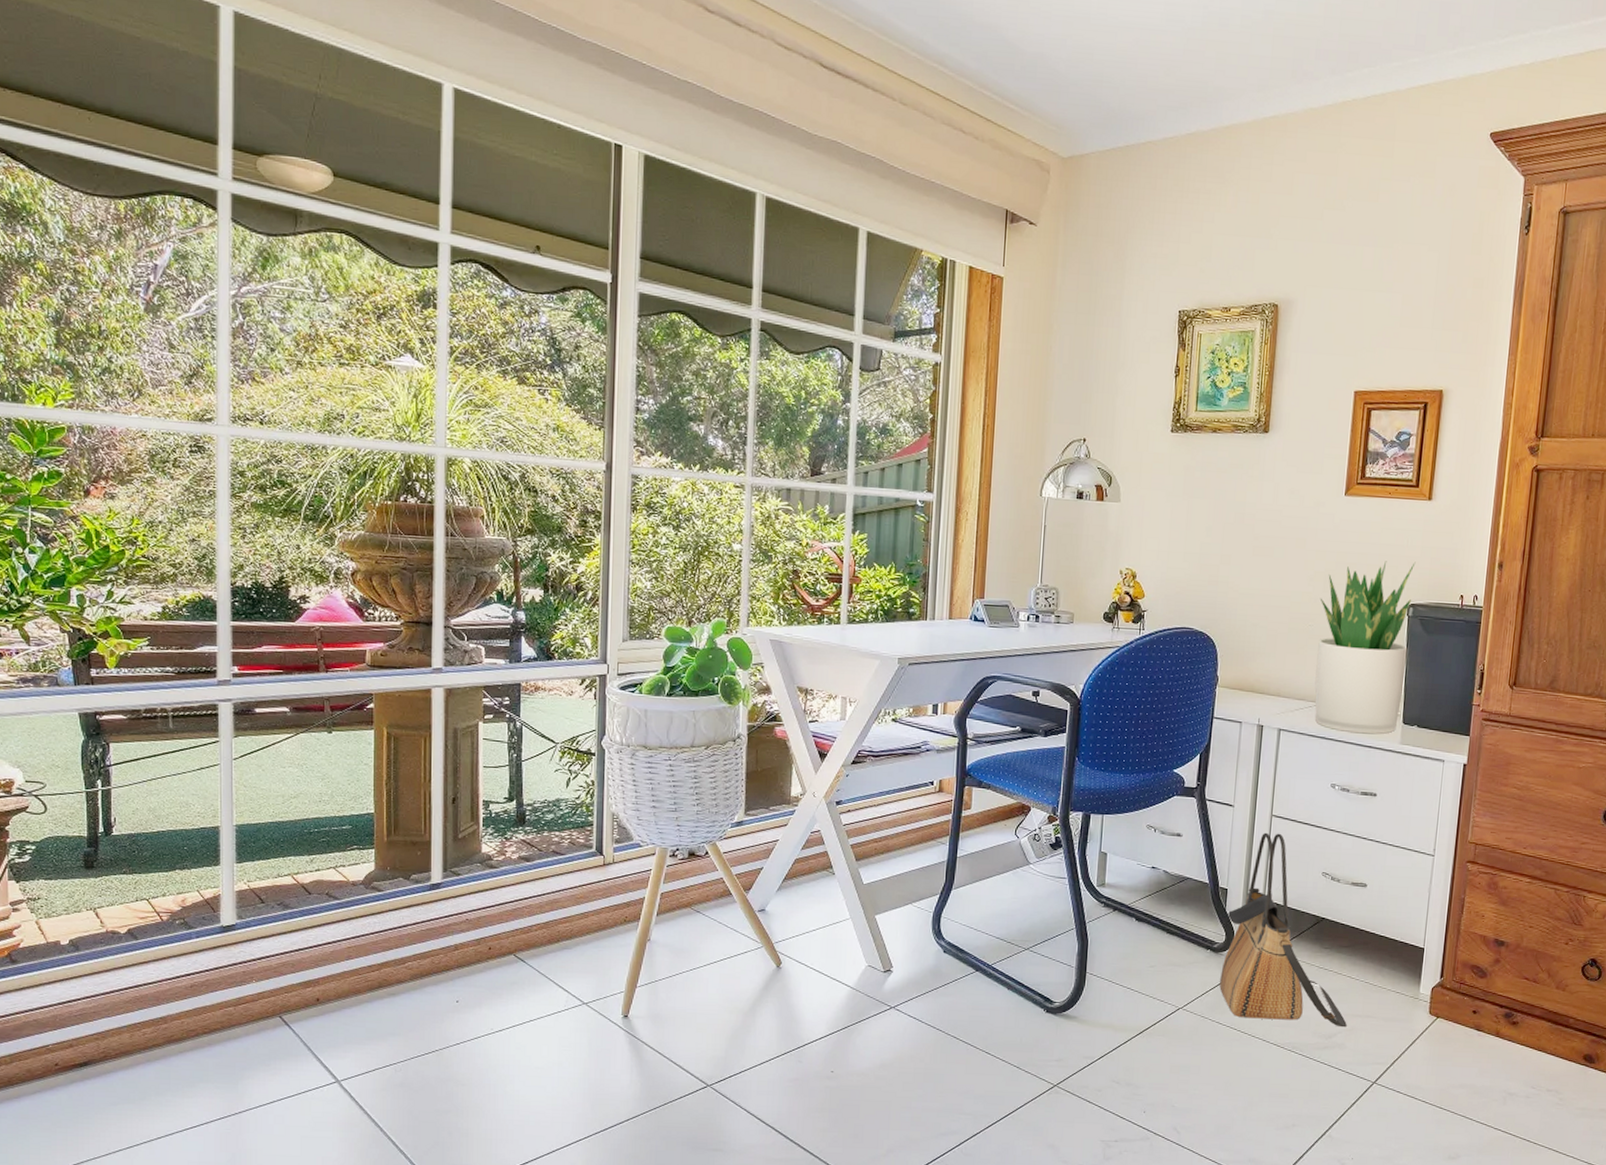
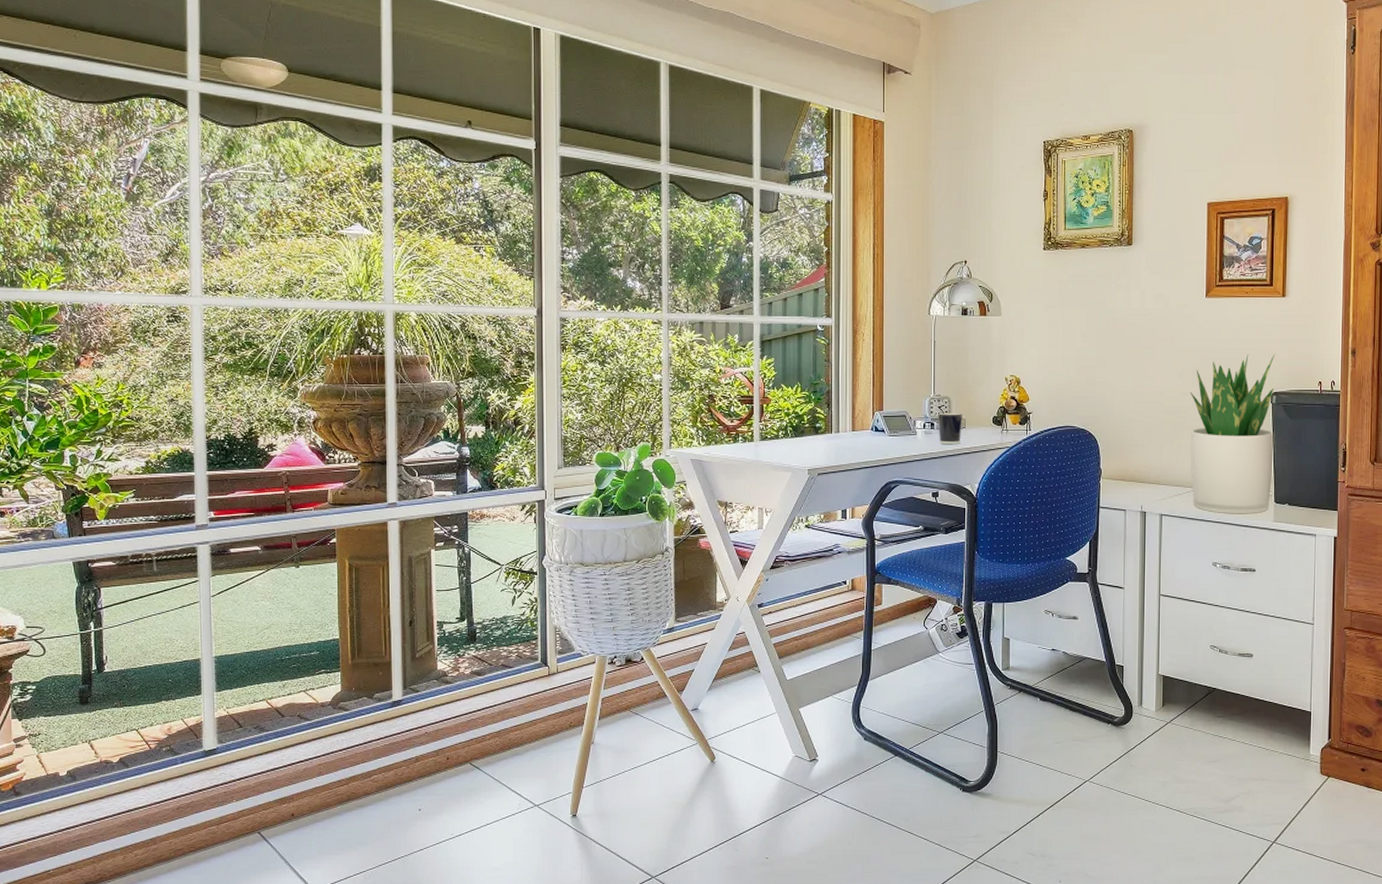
mug: none [1043,604,1071,640] -> present [937,412,962,444]
tote bag: present [1220,832,1347,1028] -> none [1122,611,1244,791]

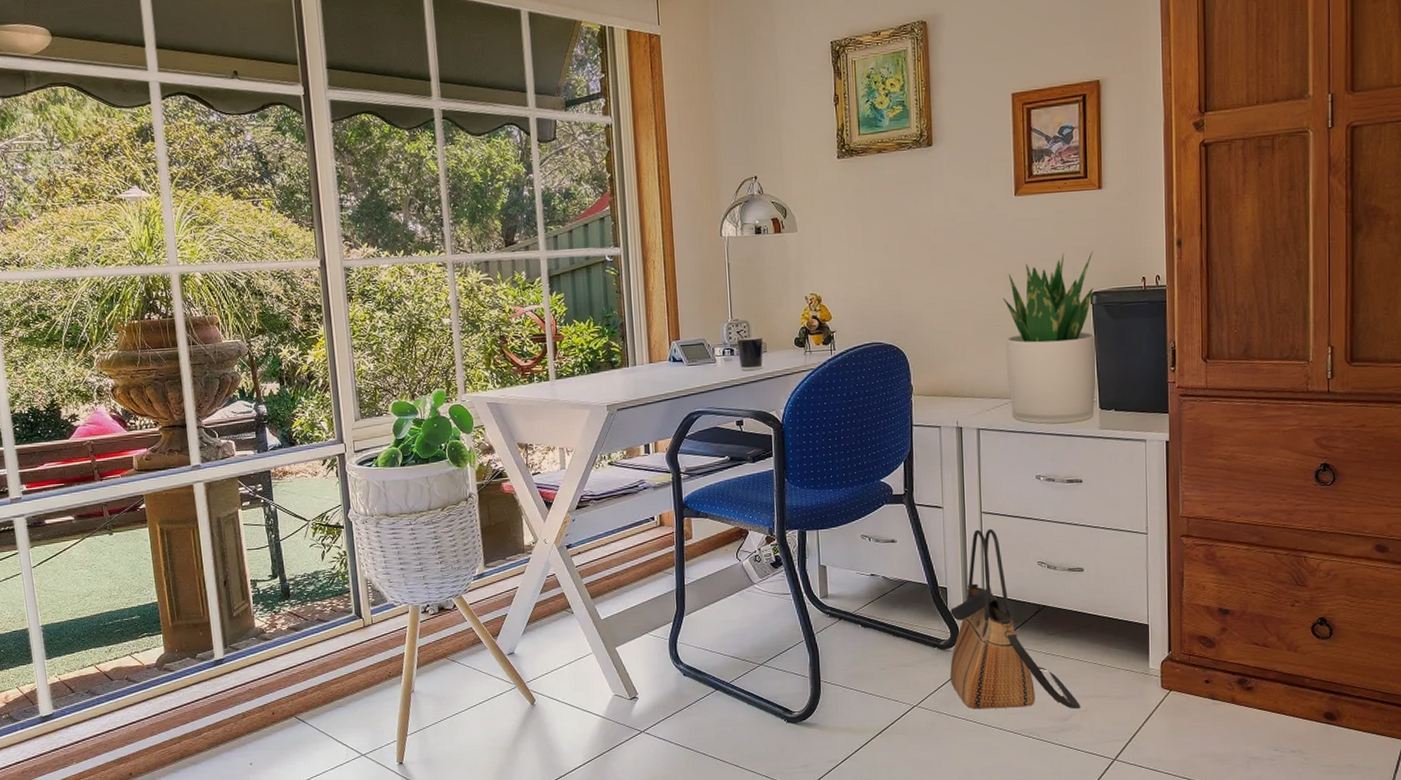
tote bag: none [1122,611,1244,791] -> present [950,528,1080,710]

